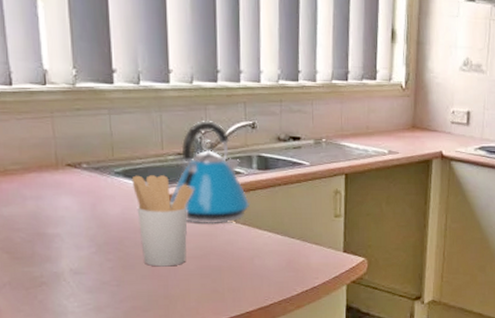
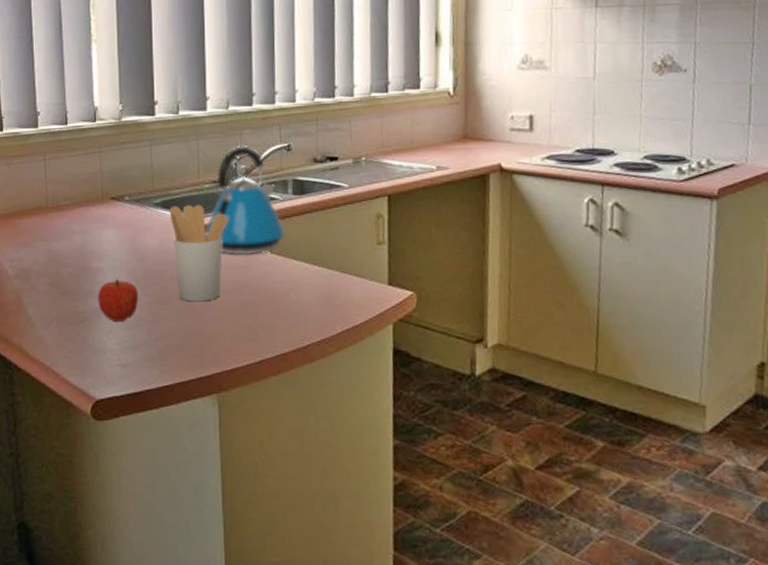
fruit: none [56,245,101,285] -> present [98,279,139,321]

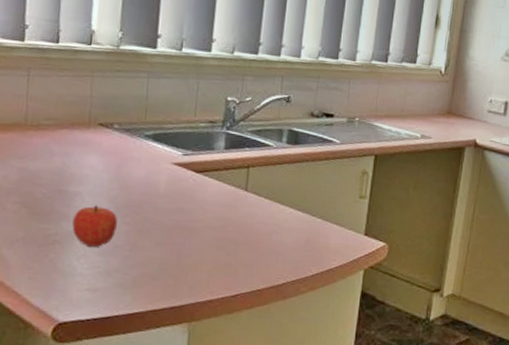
utensil holder: present [169,205,228,302] -> none [160,140,220,235]
kettle: present [205,145,286,256] -> none [195,90,276,196]

